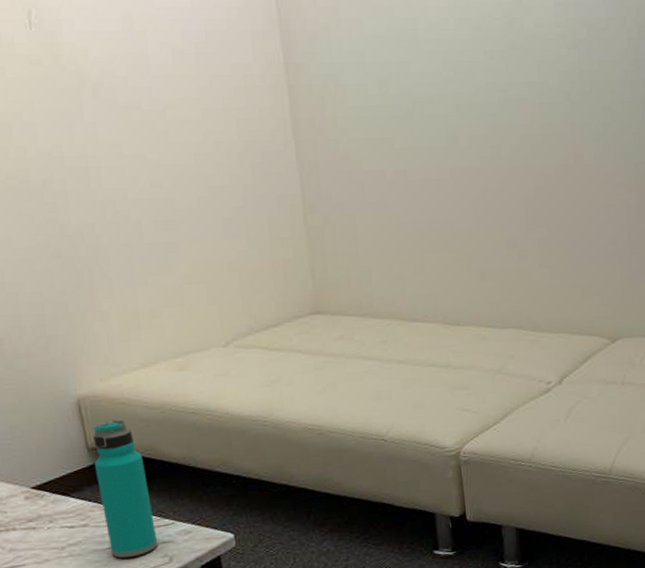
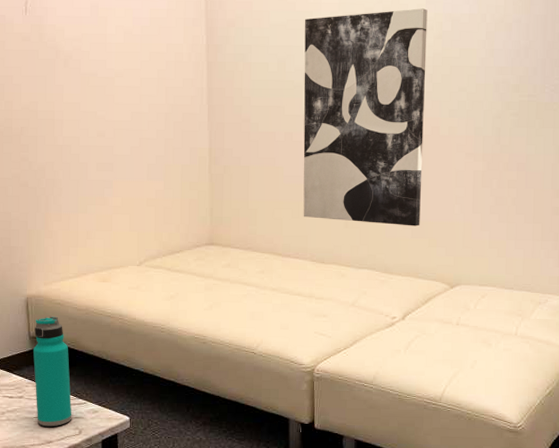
wall art: none [408,12,570,274] -> present [303,8,428,226]

